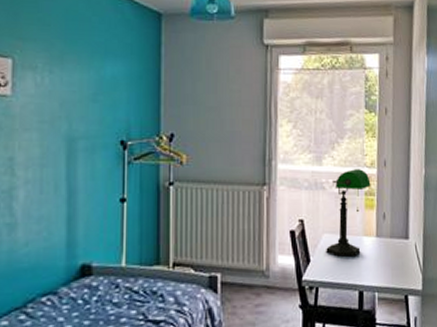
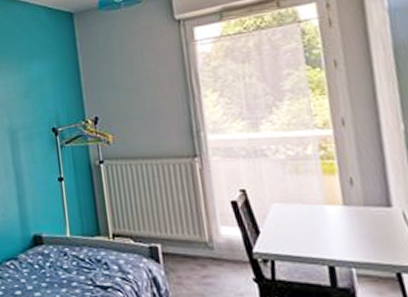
desk lamp: present [326,169,371,257] -> none [275,131,327,228]

